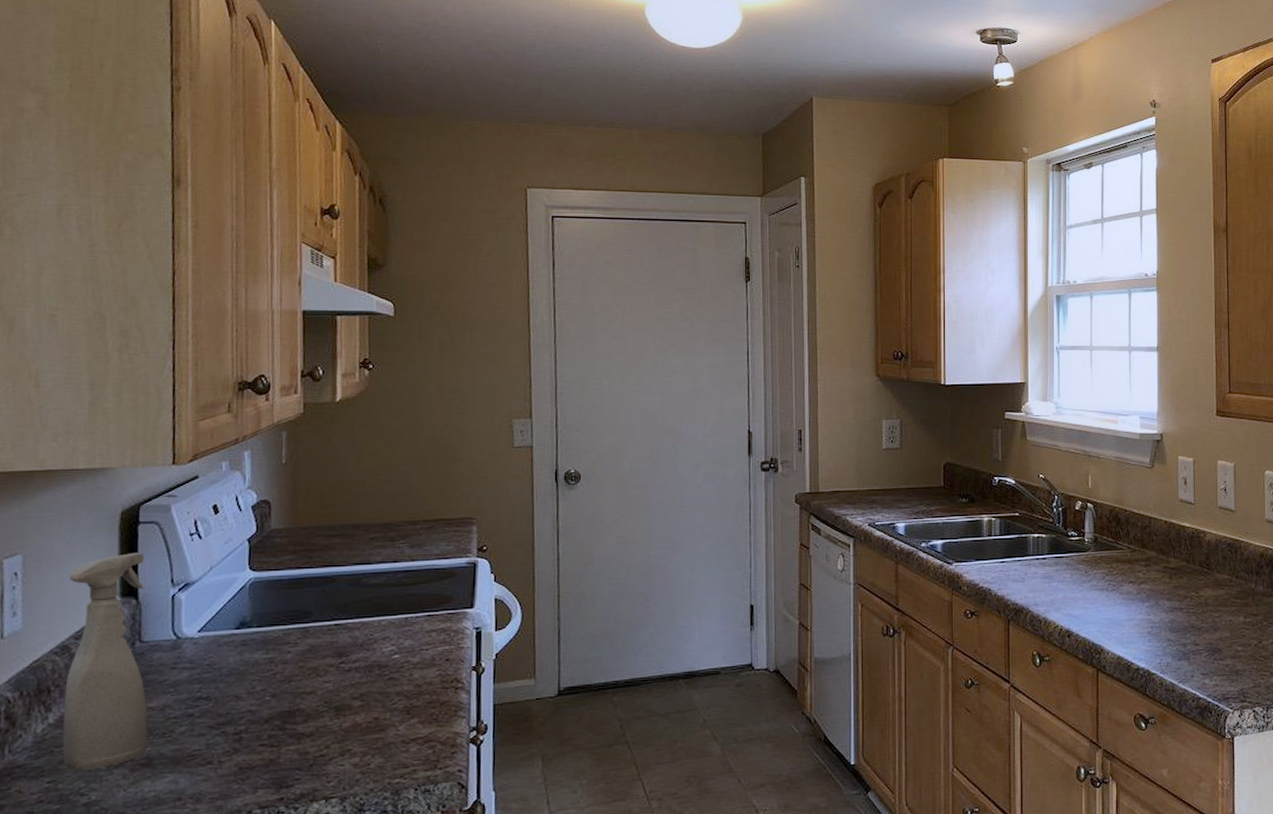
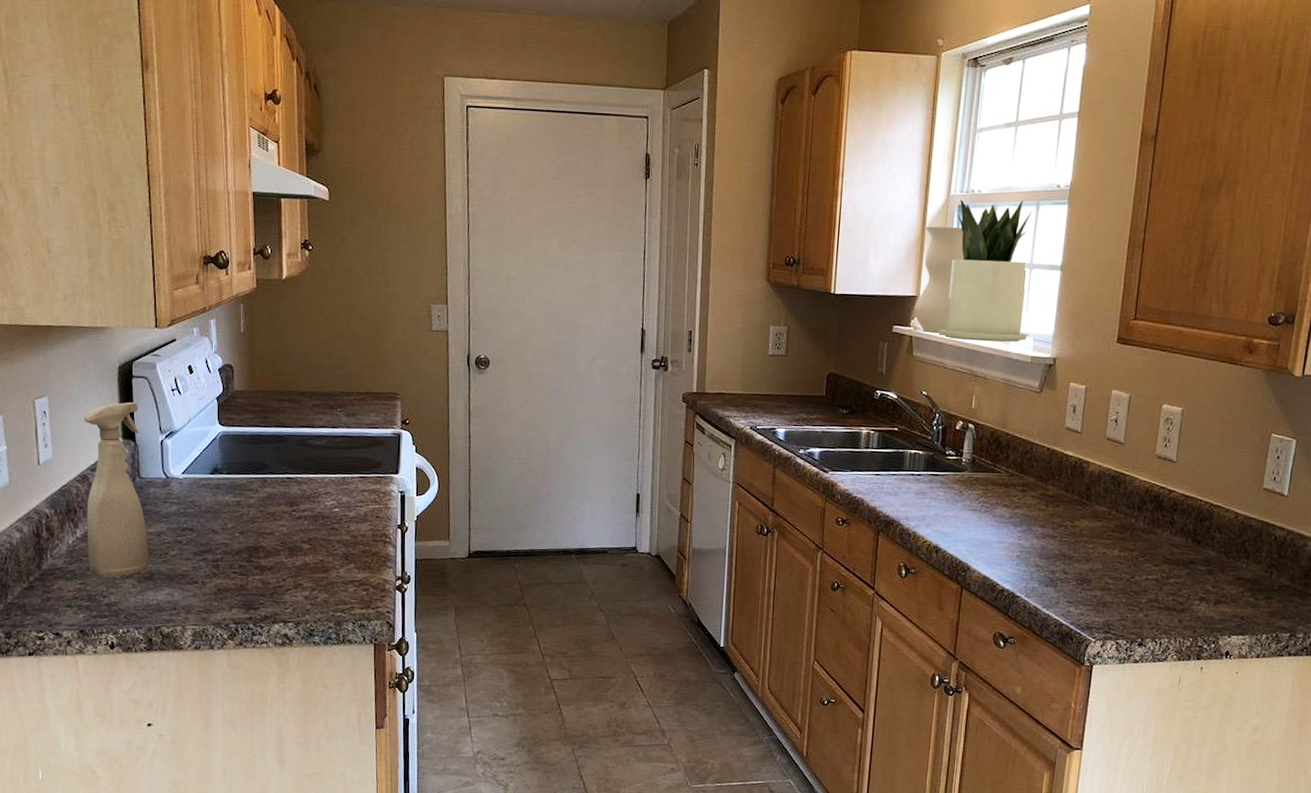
vase: none [1024,316,1067,418] -> present [914,226,965,334]
planter: none [1047,289,1135,422] -> present [936,199,1033,342]

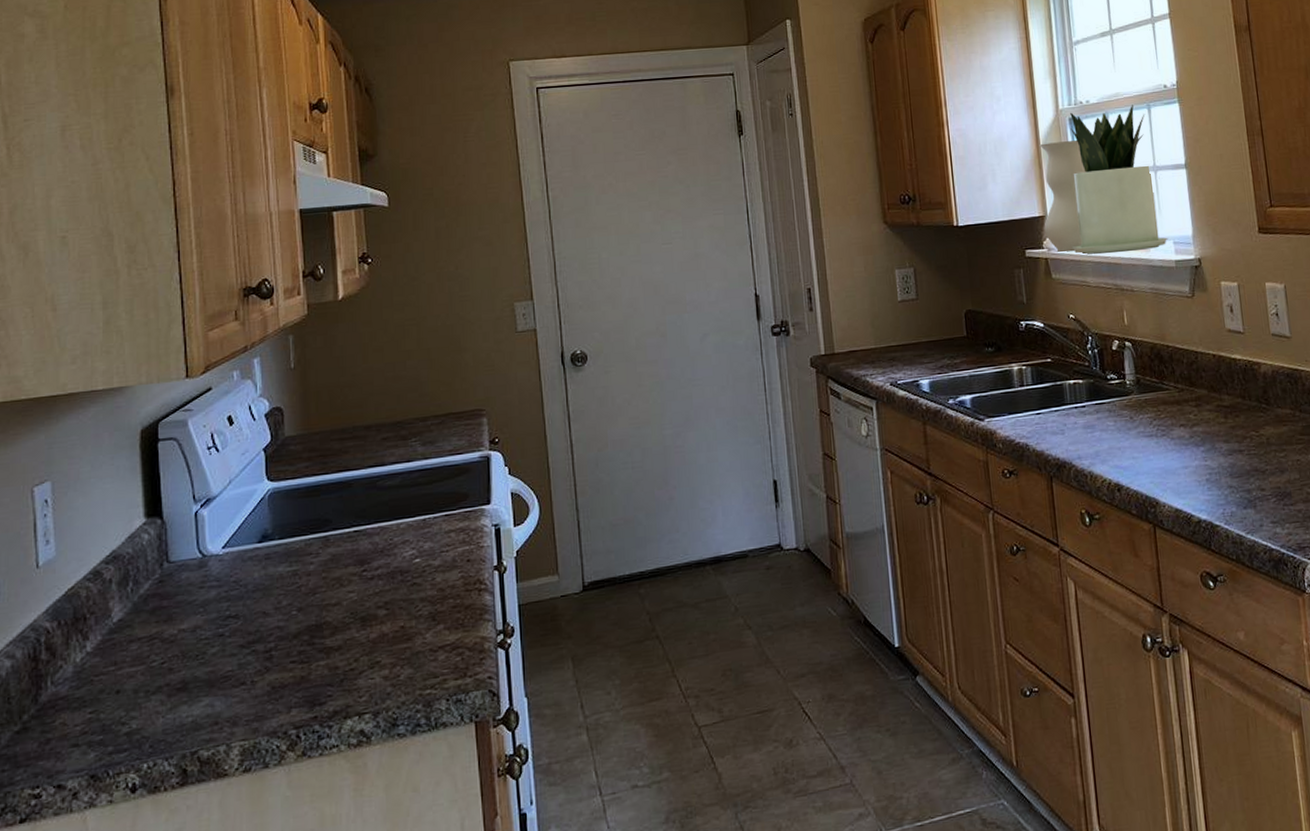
spray bottle: present [84,402,148,578] -> none [97,471,181,700]

